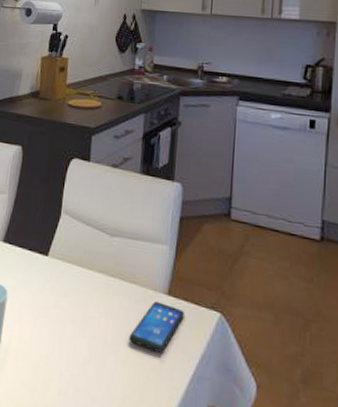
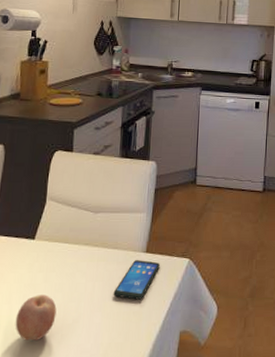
fruit: none [25,320,68,374] -> present [15,295,57,341]

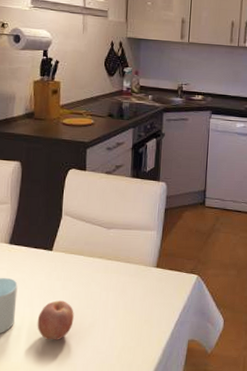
smartphone: present [113,260,160,300] -> none [126,274,170,310]

